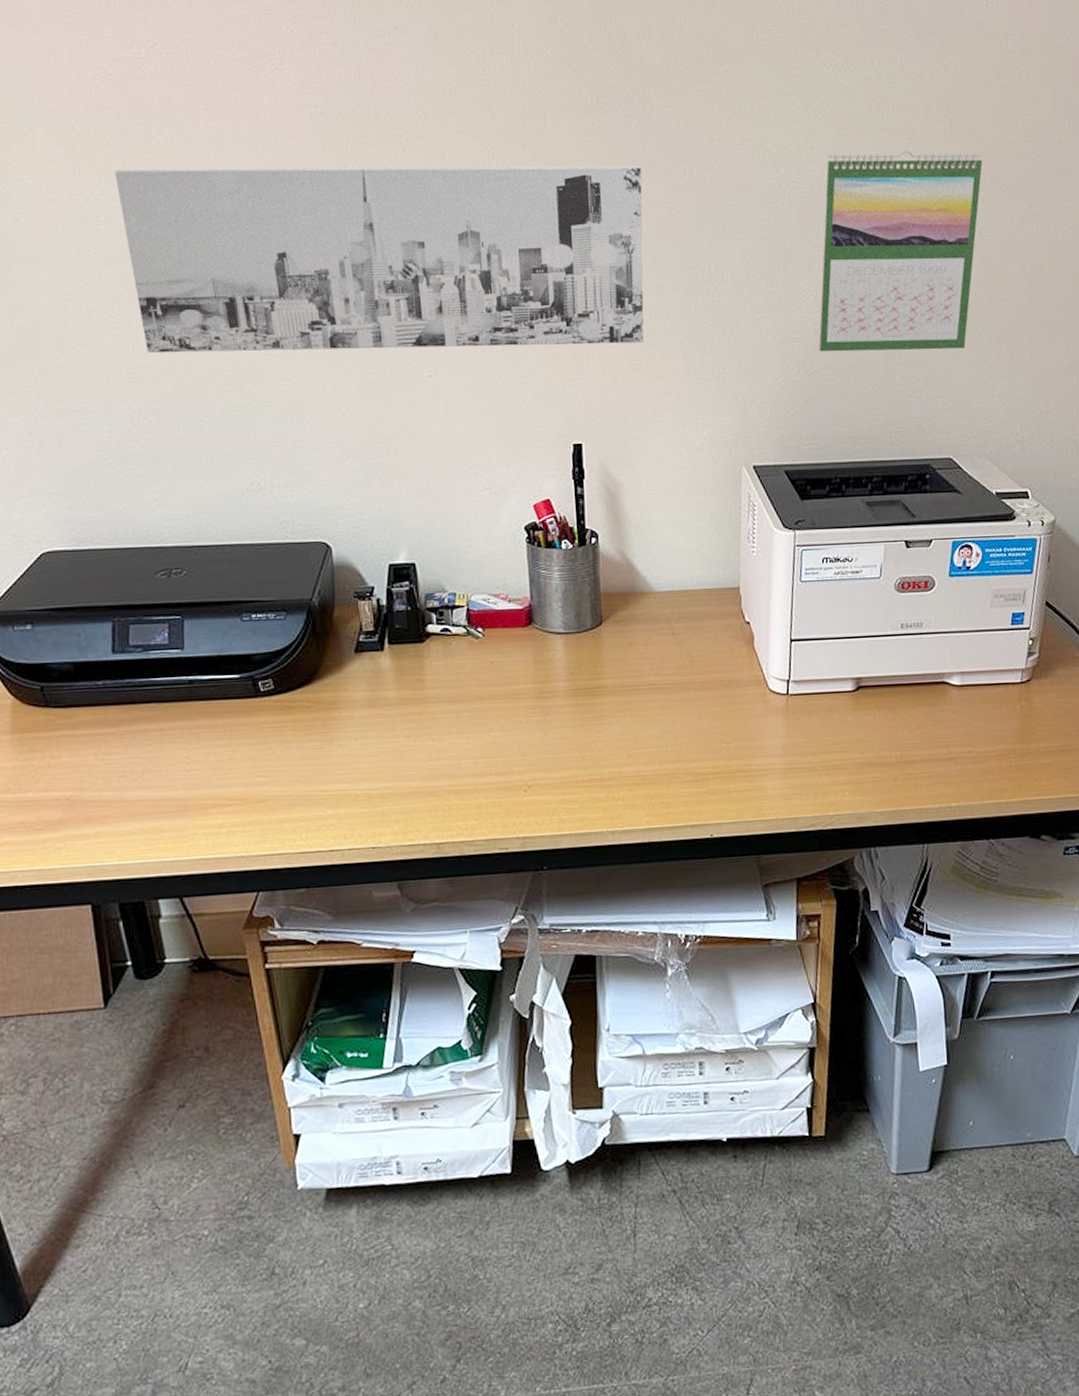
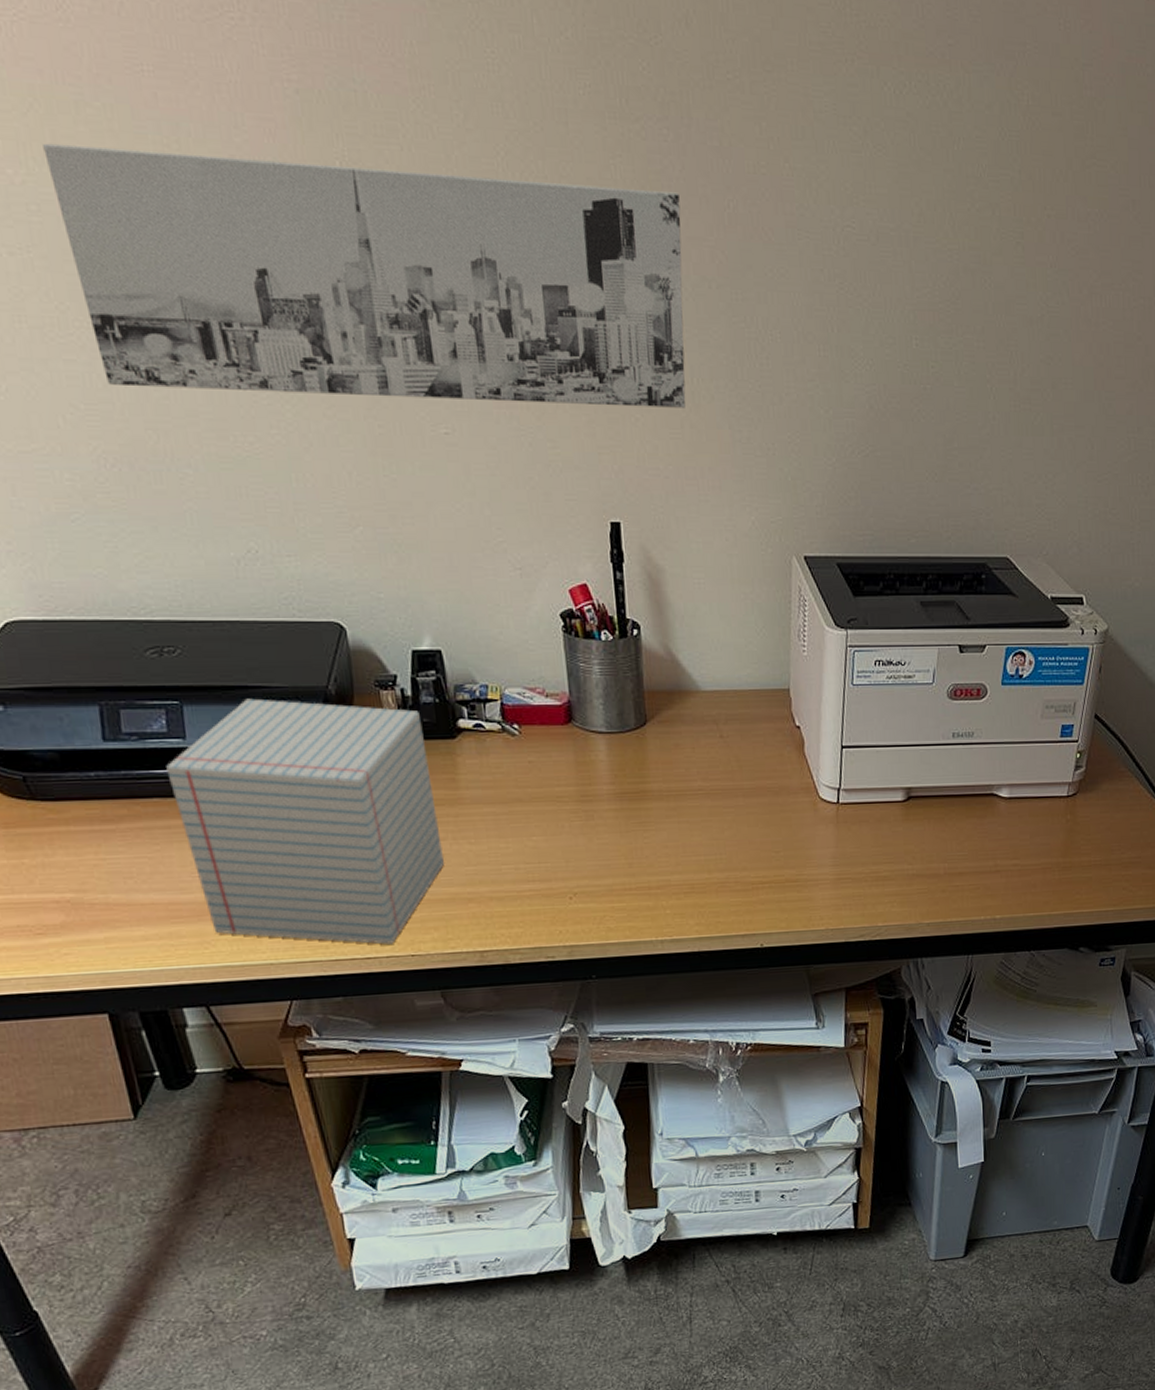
notepad: none [164,611,407,837] -> present [166,698,444,945]
calendar: present [818,150,983,352] -> none [874,196,1053,436]

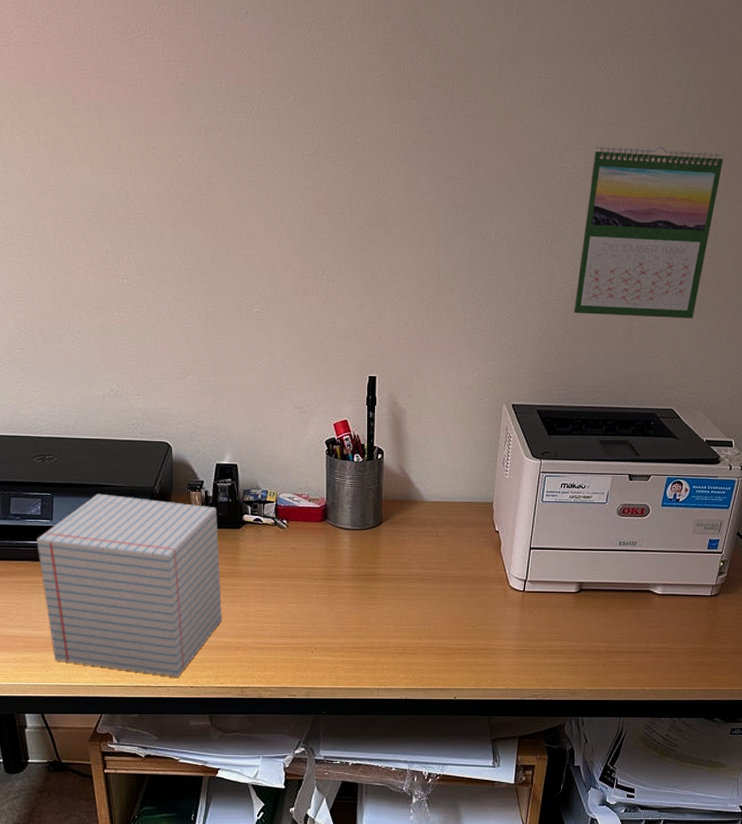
wall art: present [43,143,686,408] -> none [13,121,441,296]
calendar: none [874,196,1053,436] -> present [574,146,724,319]

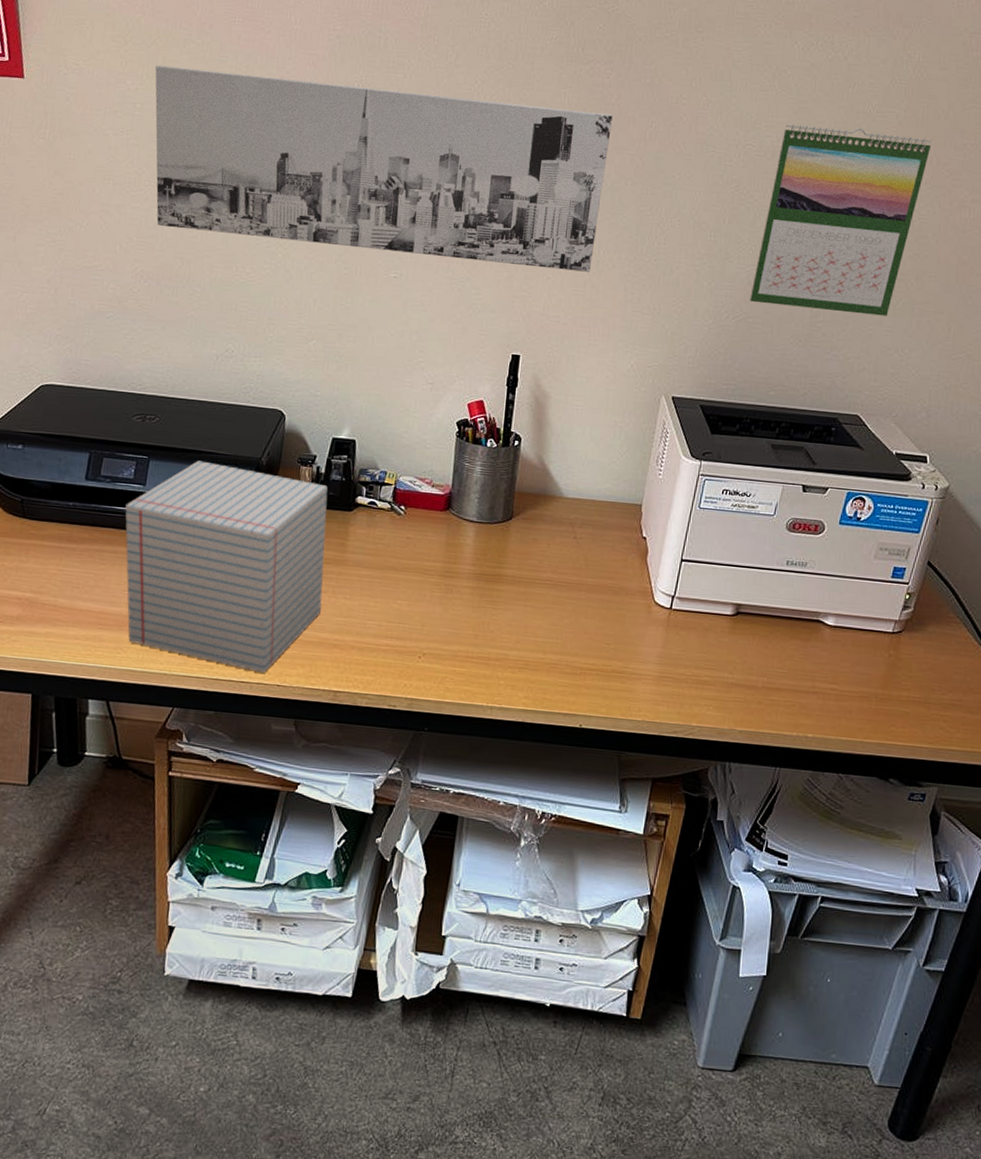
wall art: none [13,121,441,296] -> present [155,65,613,272]

